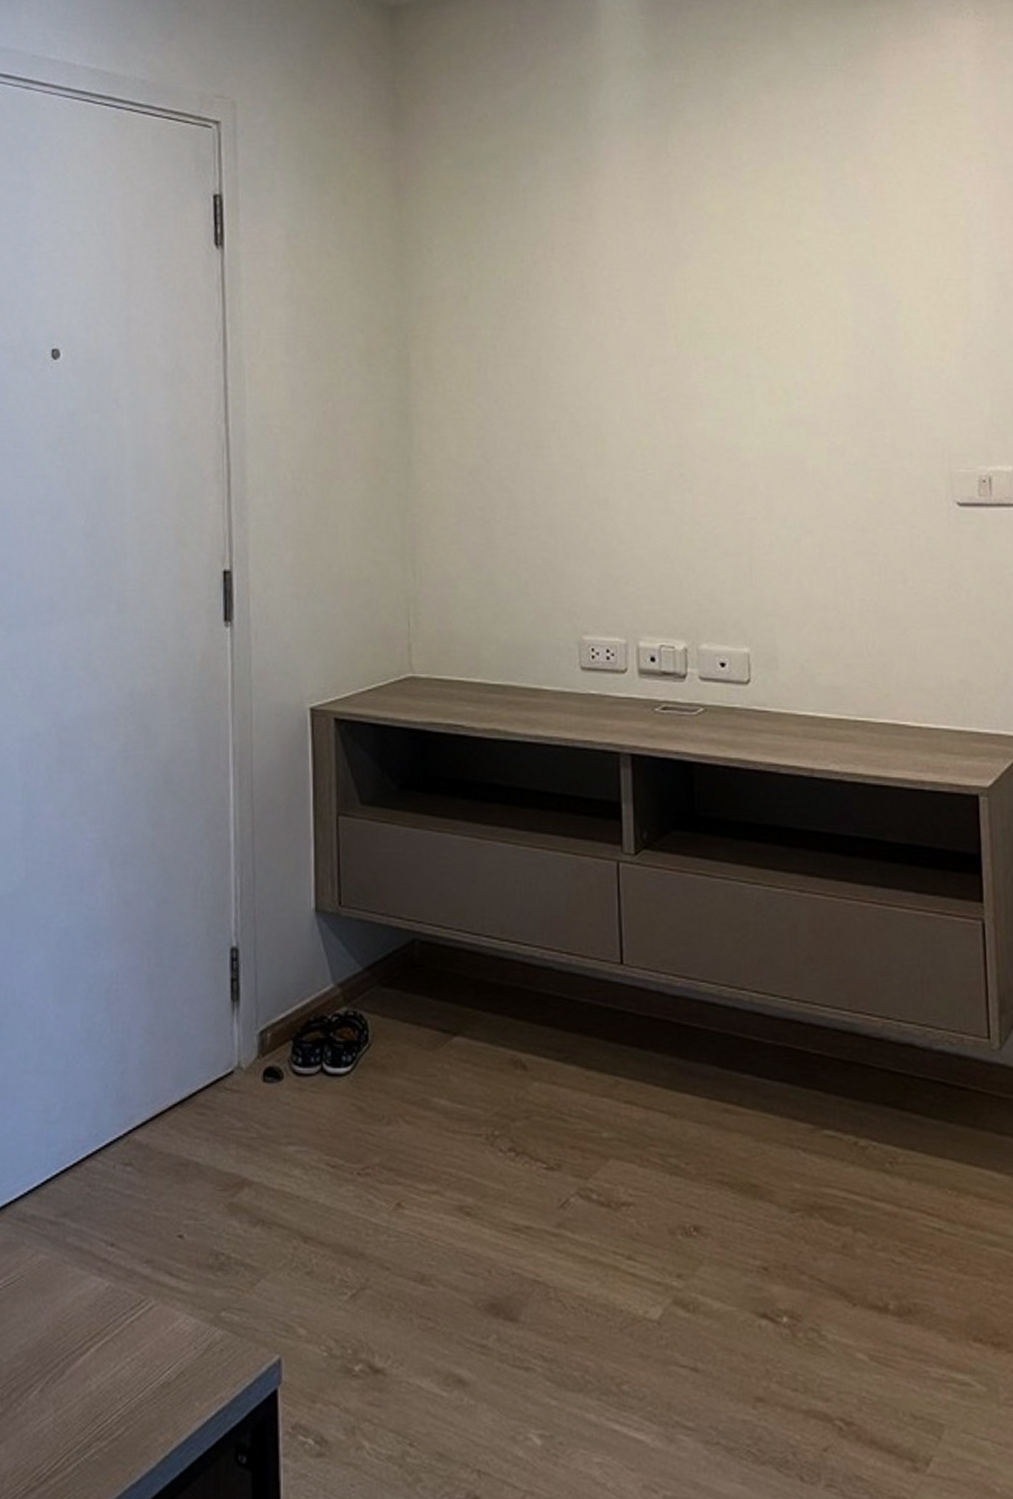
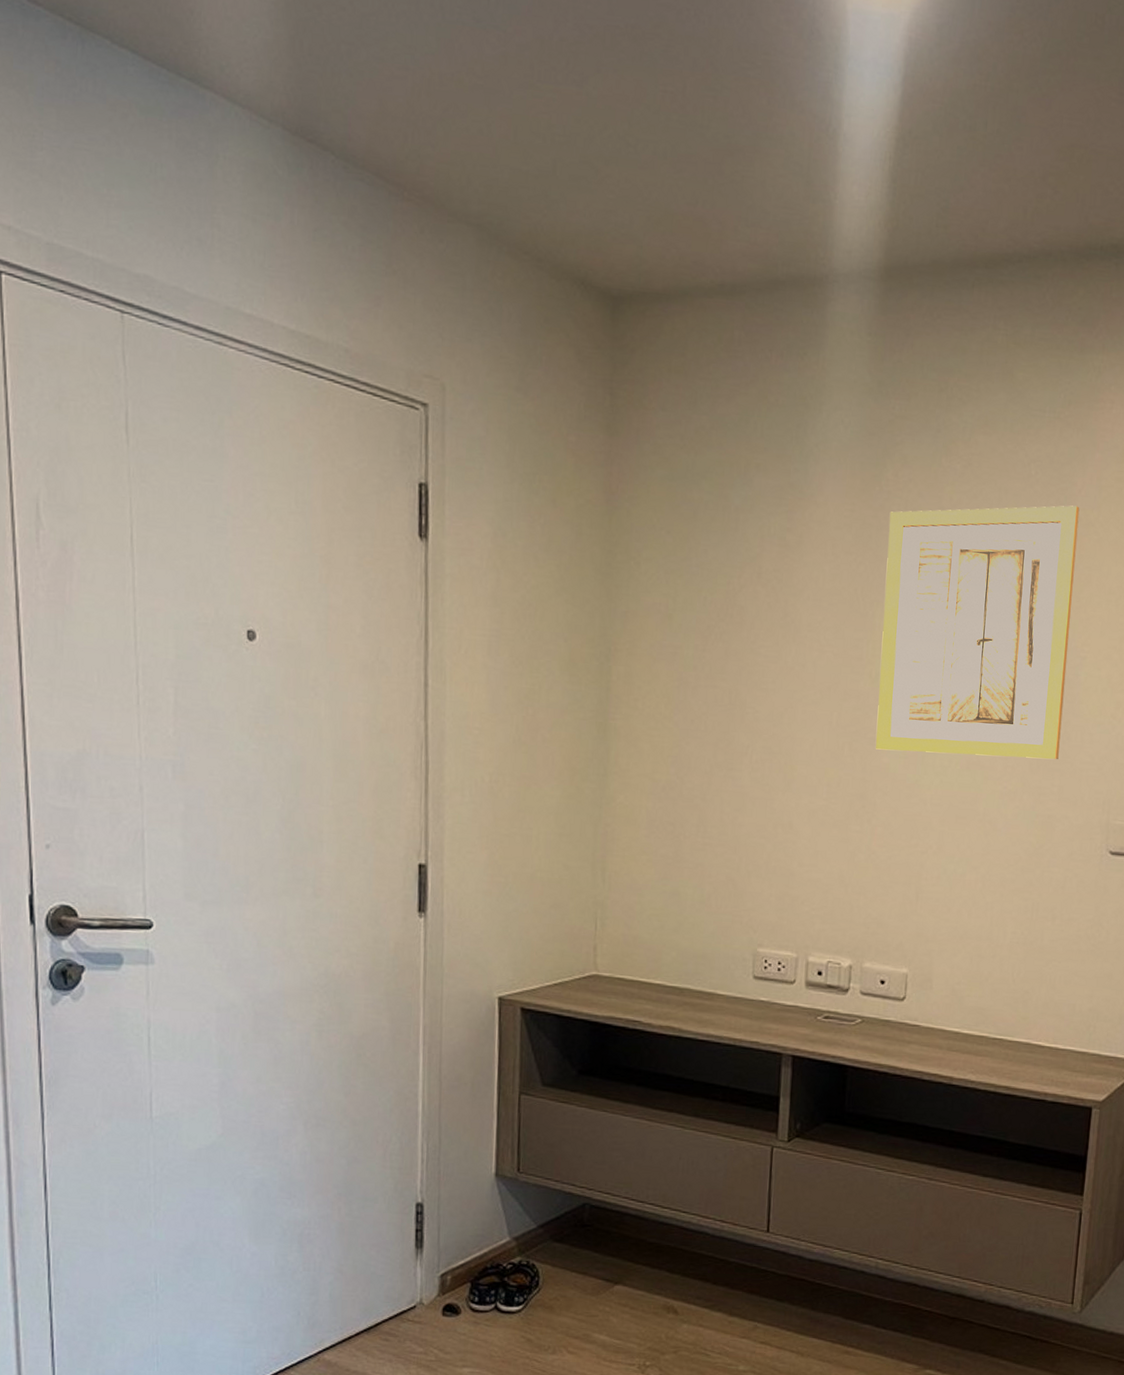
wall art: none [679,152,887,414] -> present [875,505,1080,760]

